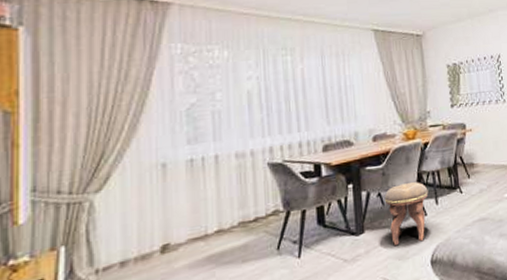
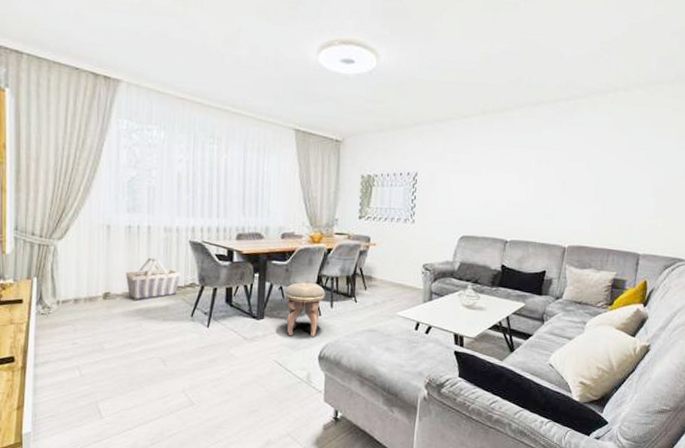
basket: none [188,190,260,247] -> present [125,258,181,301]

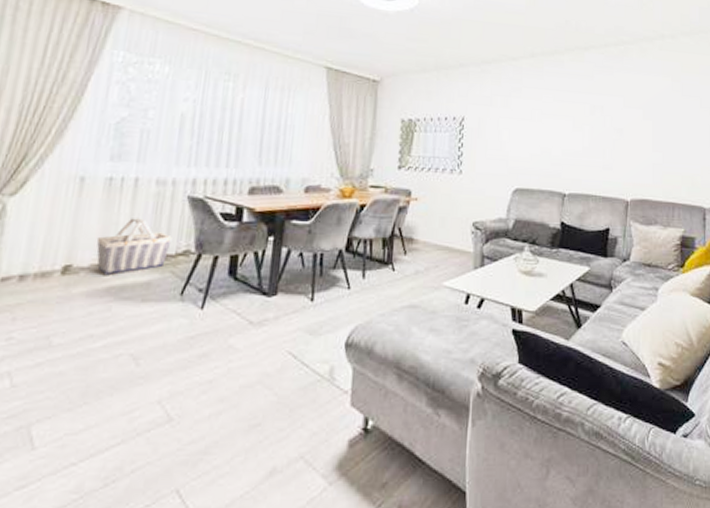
footstool: present [285,282,326,338] -> none [305,247,357,318]

